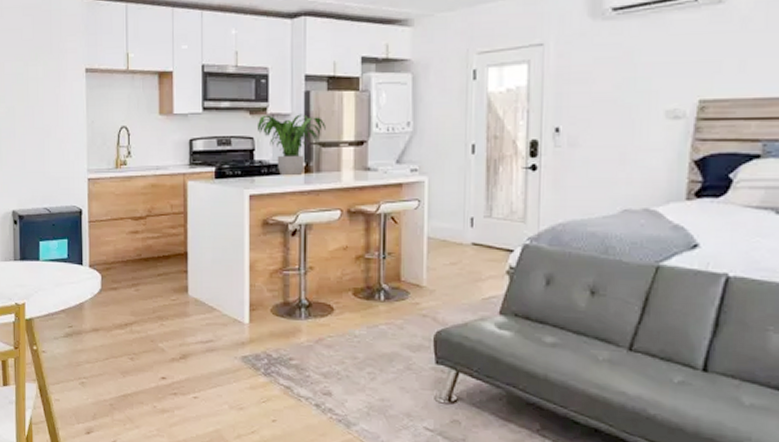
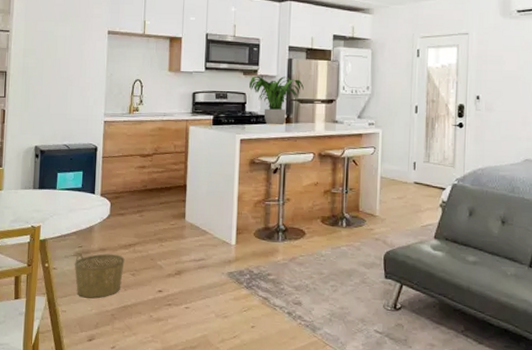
basket: none [65,334,121,386] -> present [74,253,125,299]

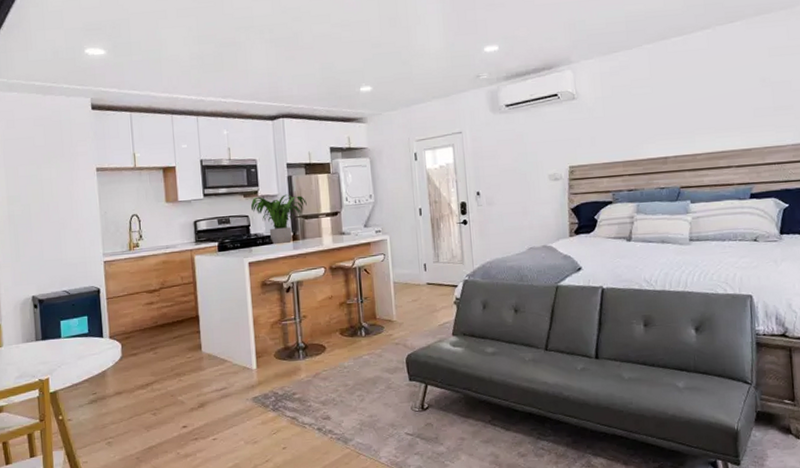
basket: present [74,253,125,299] -> none [90,396,144,445]

